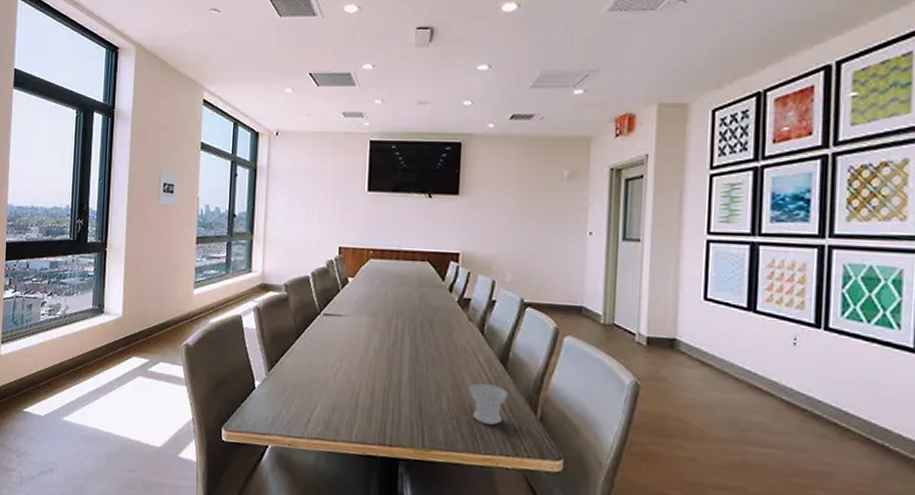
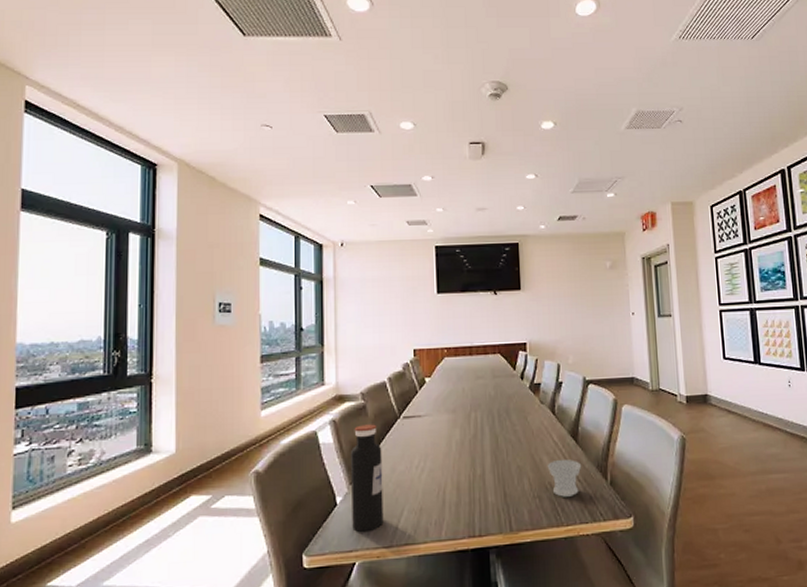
water bottle: none [268,315,301,419] -> present [350,424,384,532]

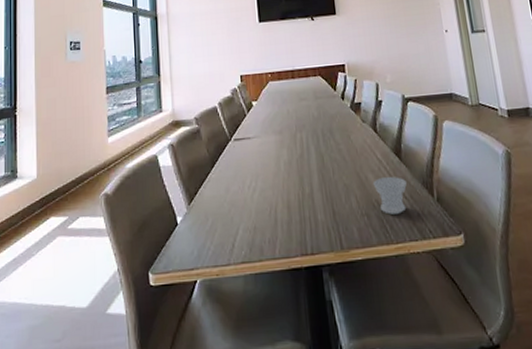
water bottle: present [350,424,384,532] -> none [187,147,221,250]

